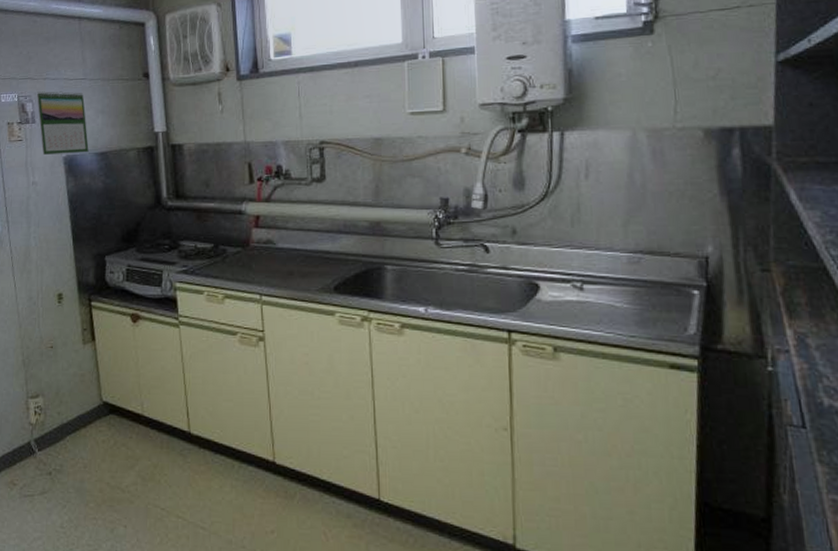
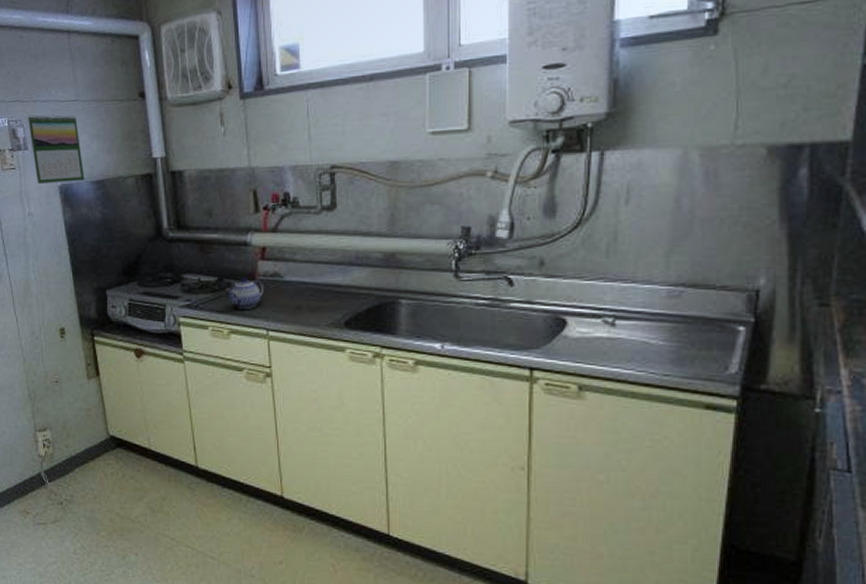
teapot: none [221,244,259,274] -> present [226,277,265,309]

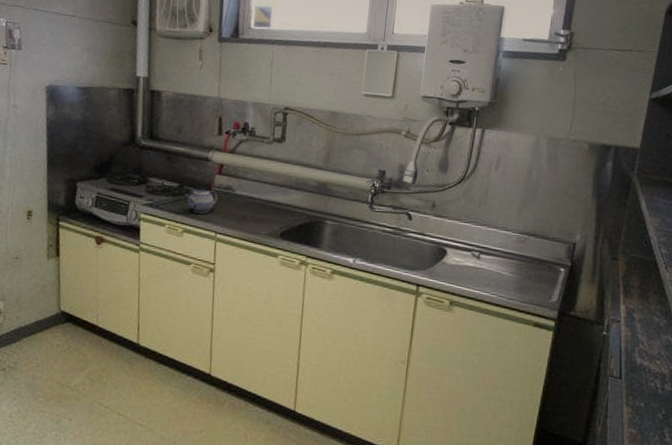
calendar: present [28,114,85,184] -> none [25,20,72,86]

